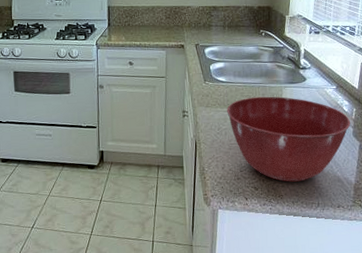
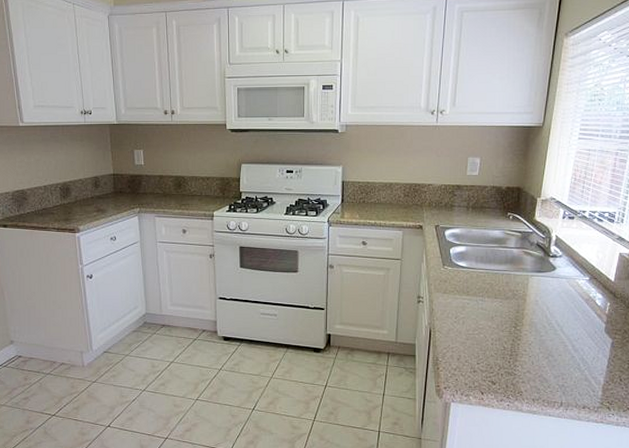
mixing bowl: present [227,96,351,182] -> none [466,285,603,378]

